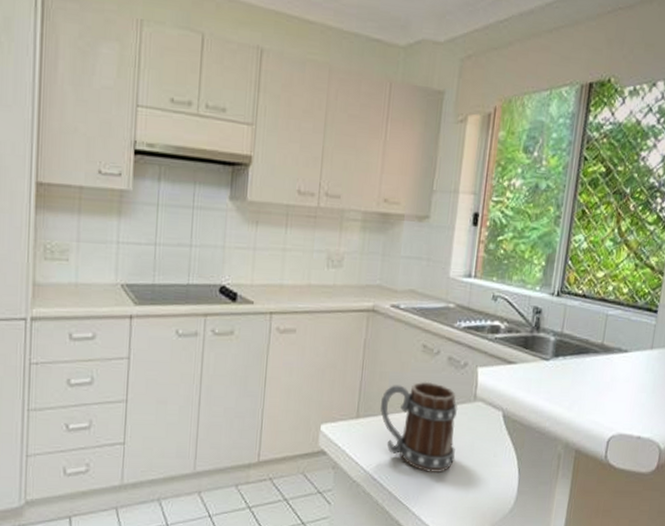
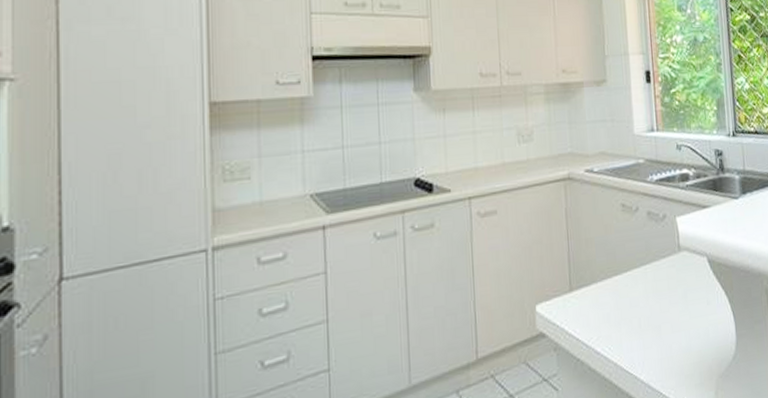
mug: present [380,381,458,474] -> none [591,240,672,335]

